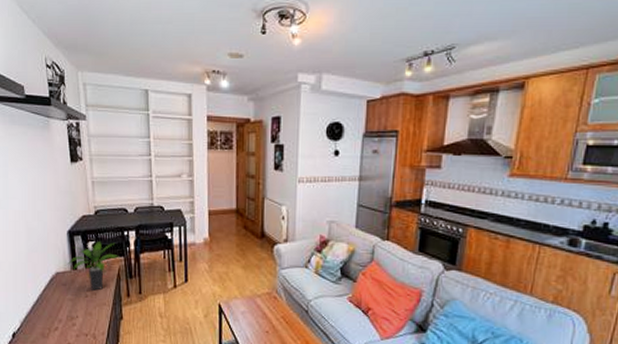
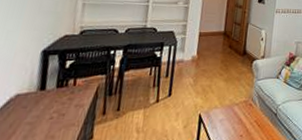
potted plant: present [68,240,119,291] -> none [34,59,101,111]

